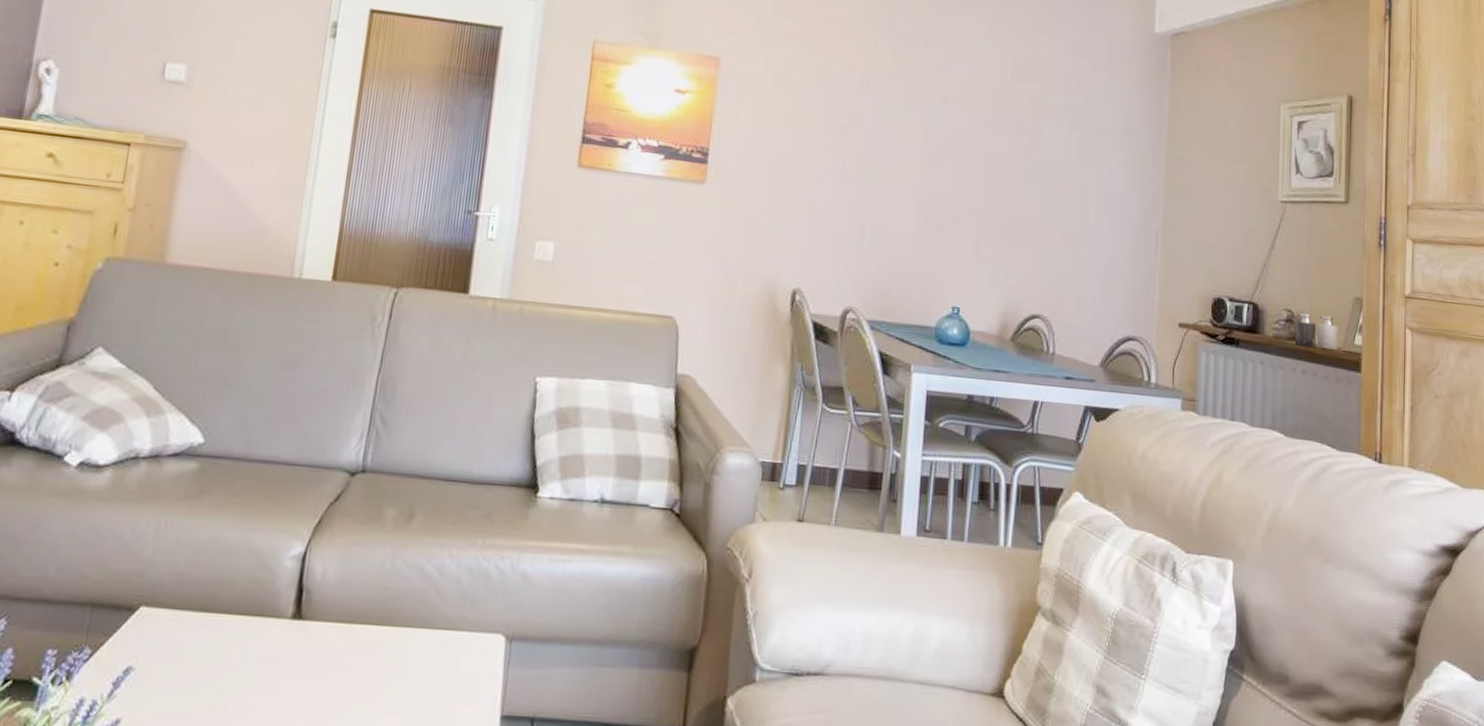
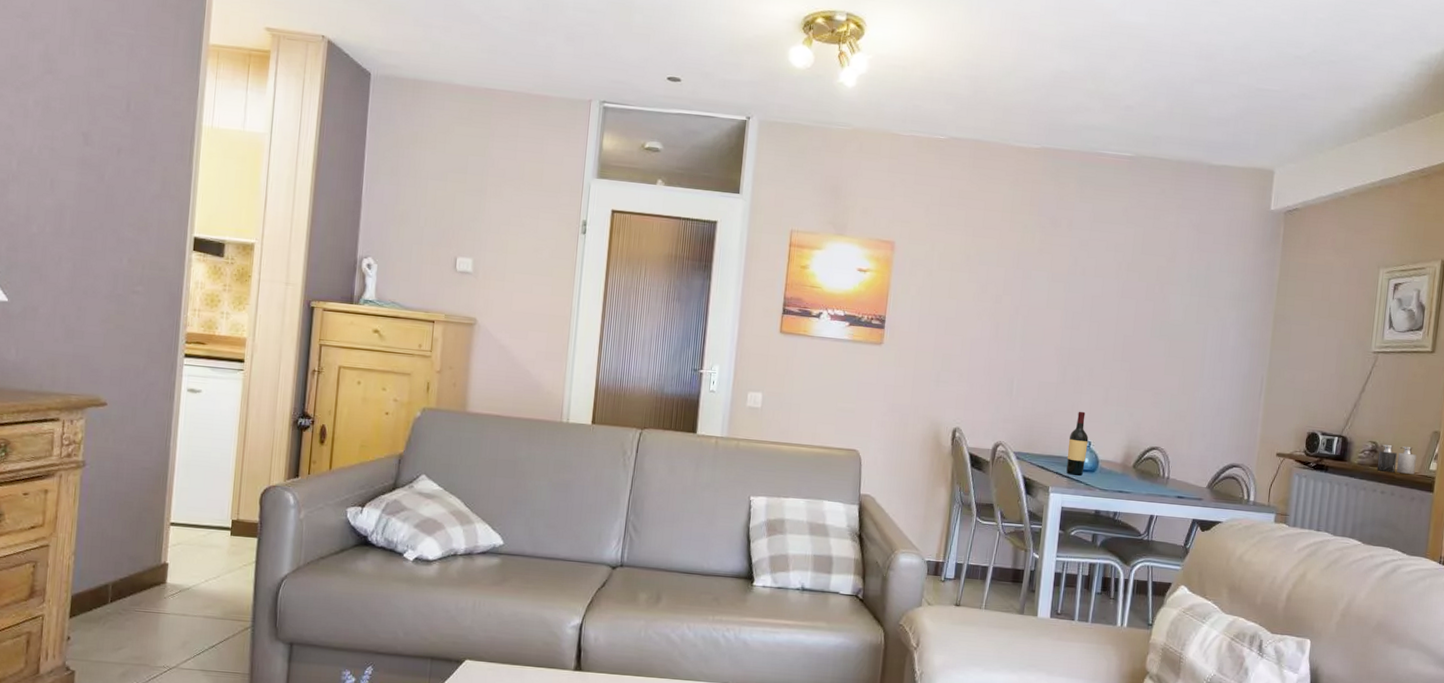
wine bottle: none [931,269,957,352] -> present [1066,411,1089,477]

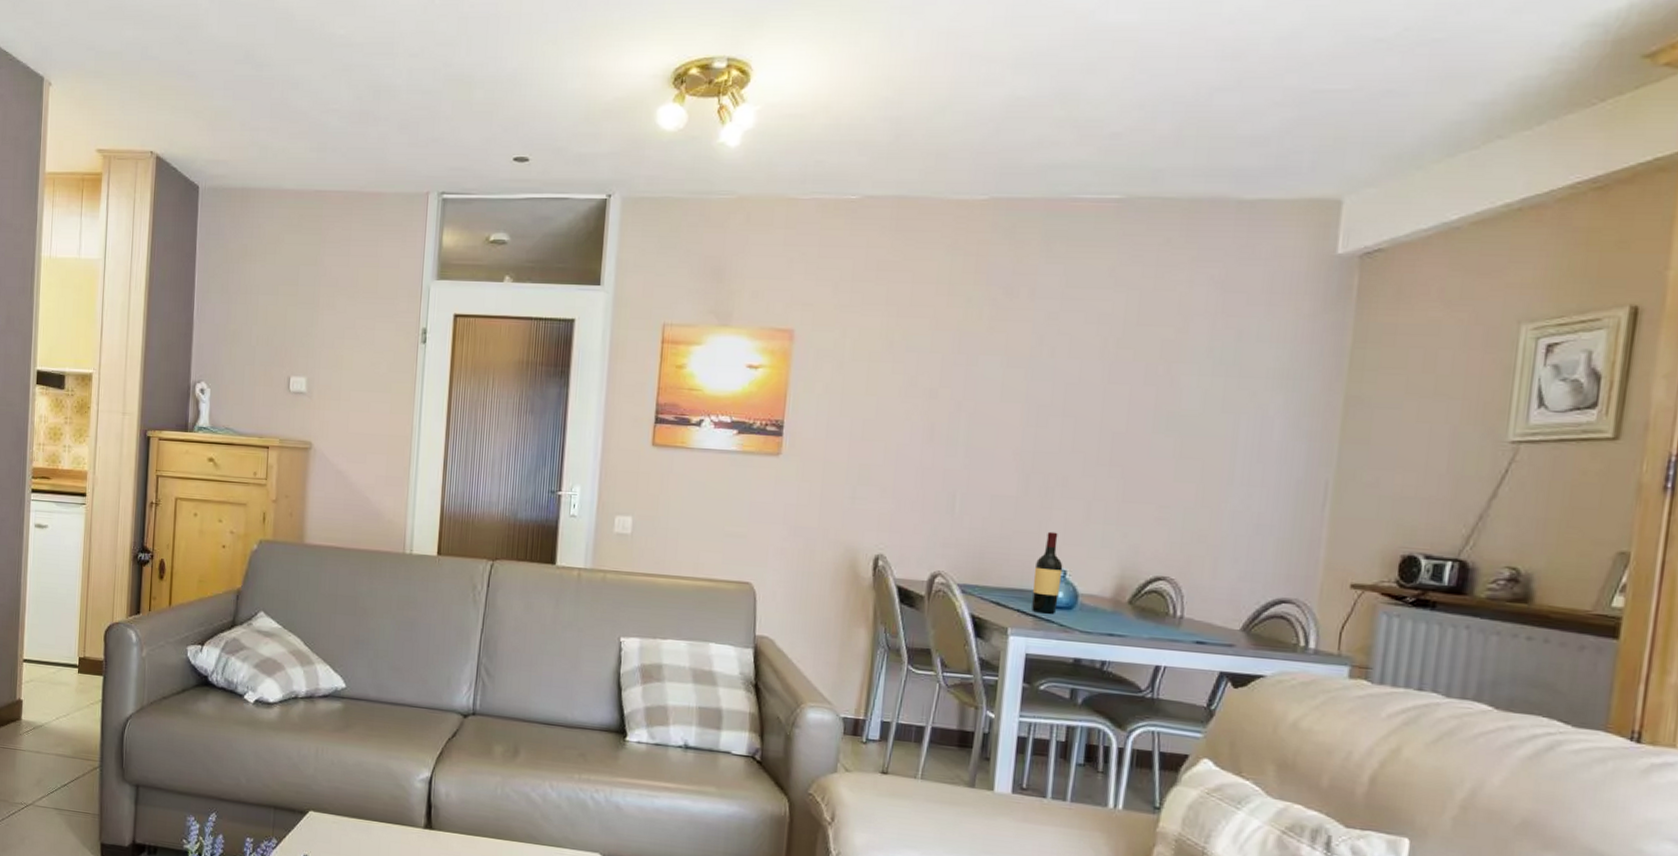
candle: present [1377,444,1417,474] -> none [1518,570,1589,613]

